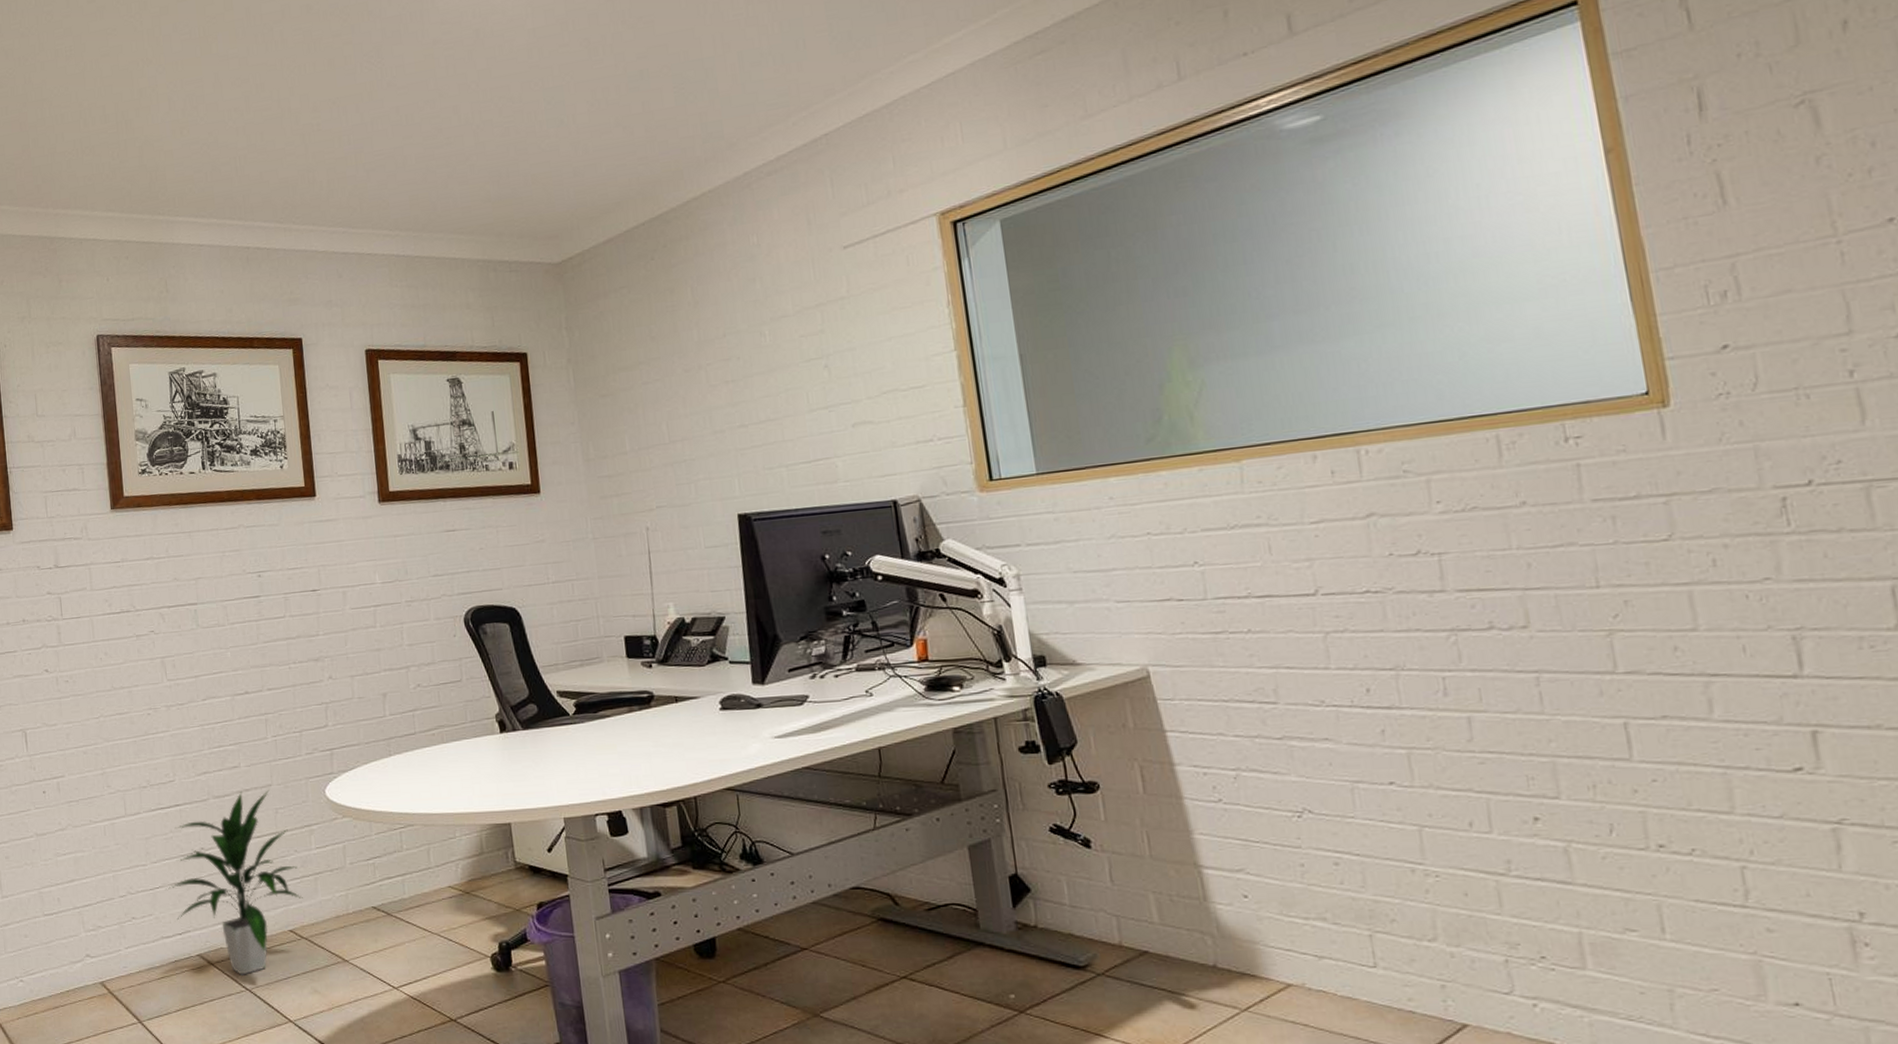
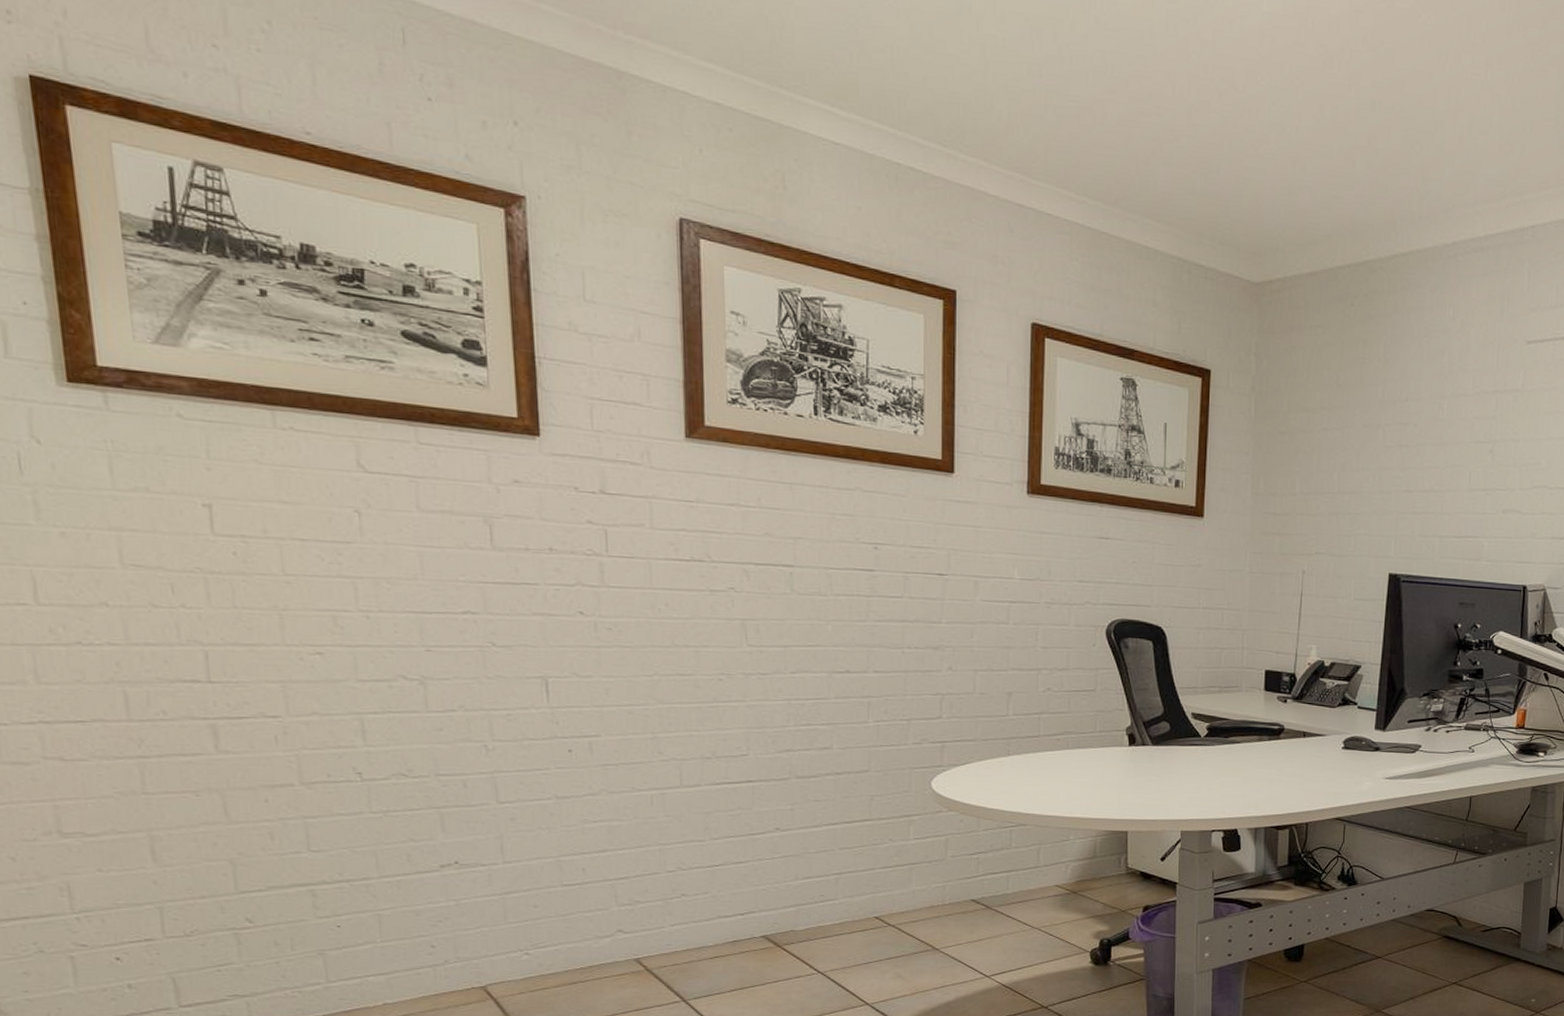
indoor plant: present [166,789,303,975] -> none [728,774,894,958]

